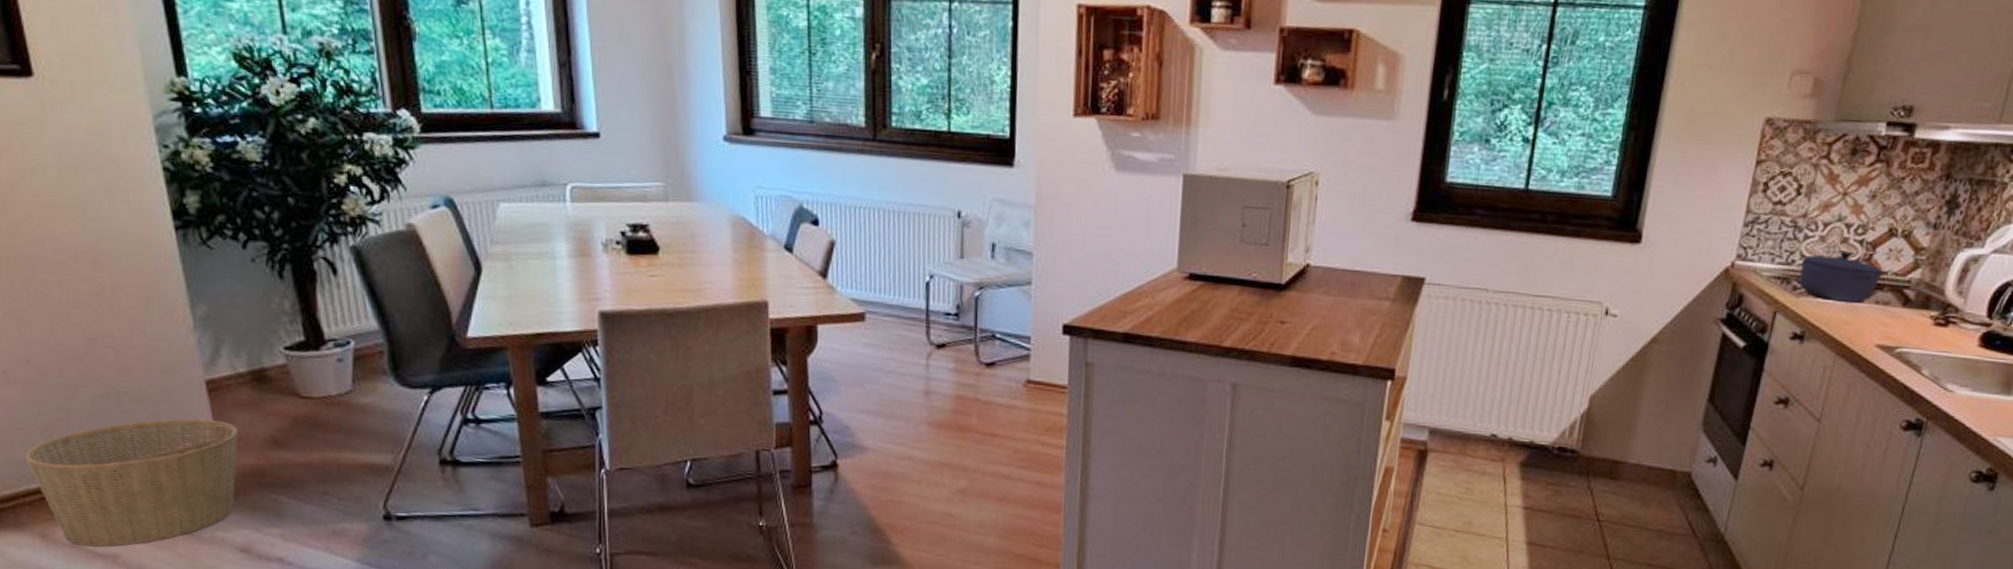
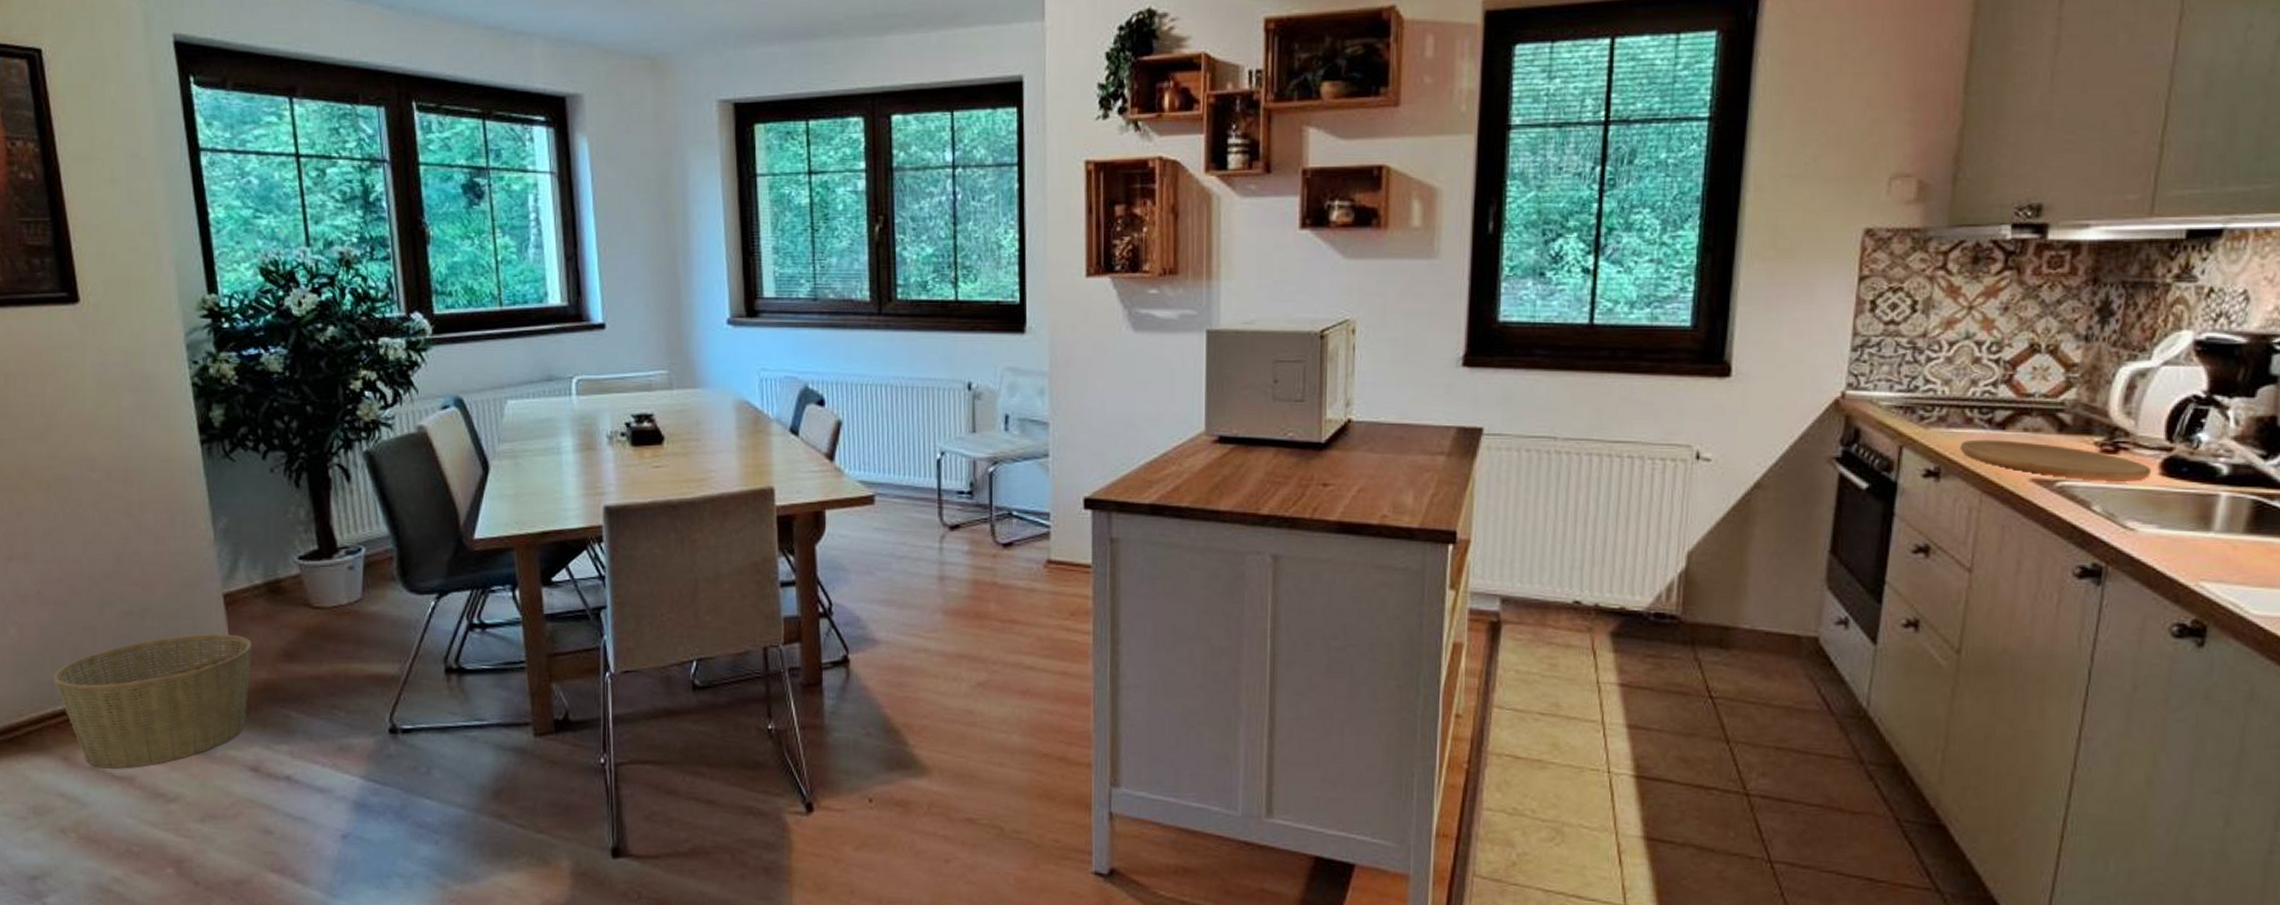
cooking pot: present [1798,250,1884,303] -> none [1925,372,2029,432]
cutting board: none [1822,309,1972,351] -> present [1960,439,2151,482]

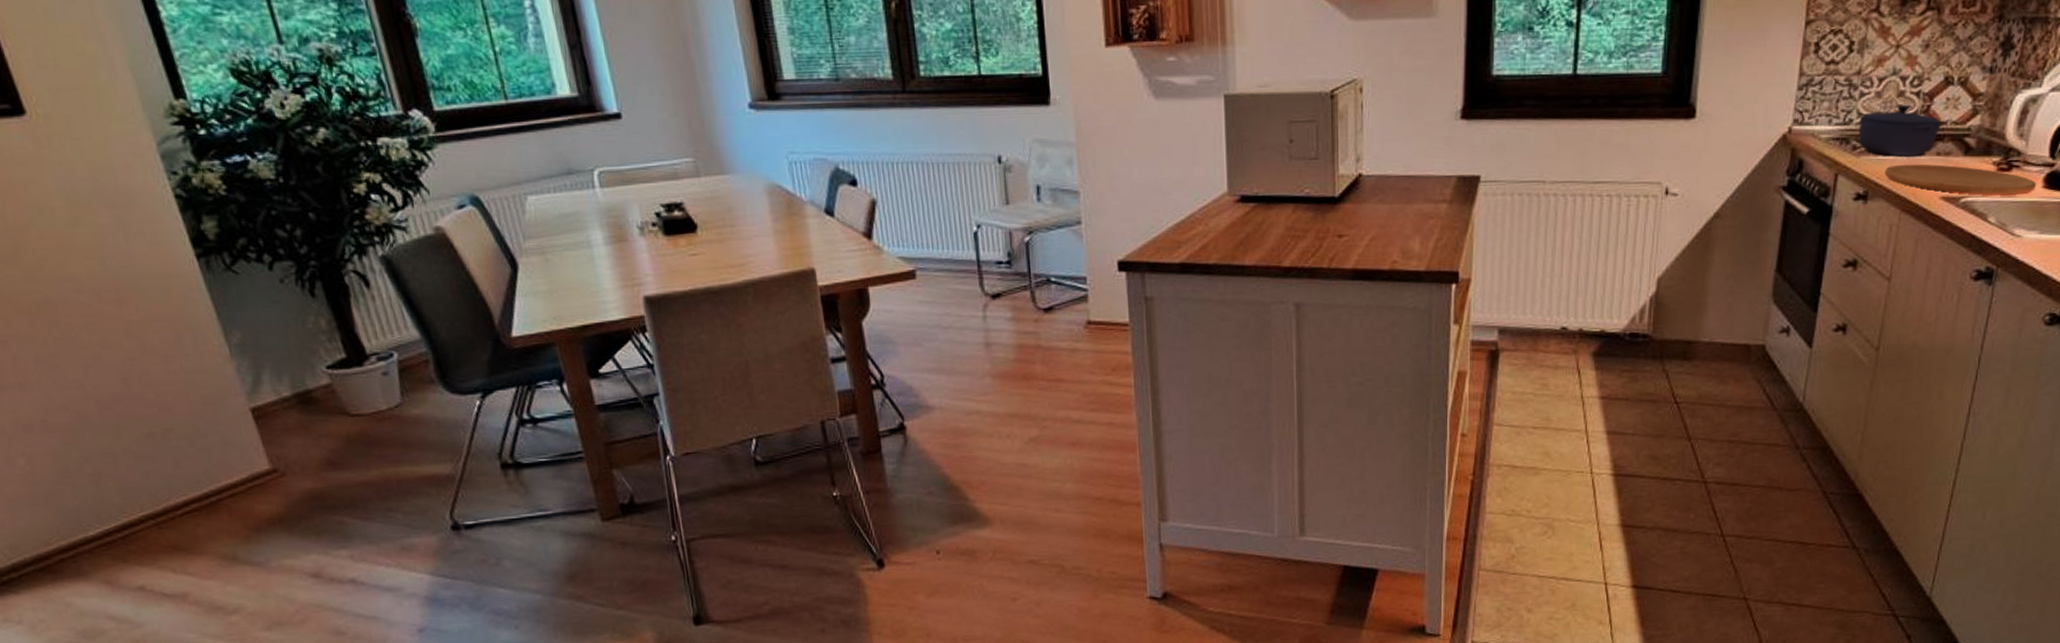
basket: present [54,633,252,769] -> none [77,447,298,588]
cooking pot: none [1925,372,2029,432] -> present [1858,104,1943,157]

